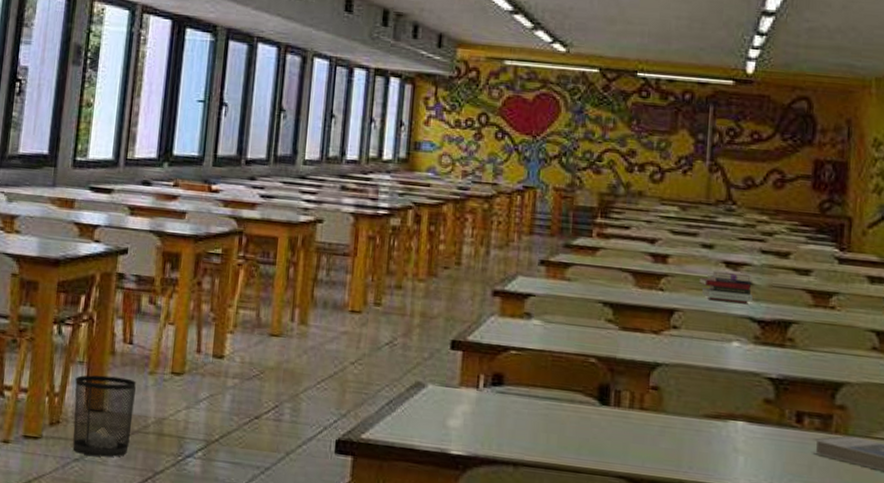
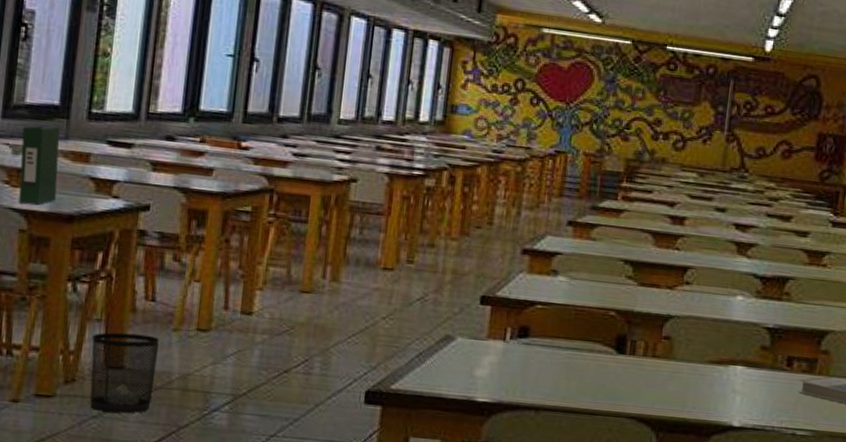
binder: none [11,174,48,251] -> present [18,125,60,206]
books: present [699,271,753,304] -> none [711,232,758,263]

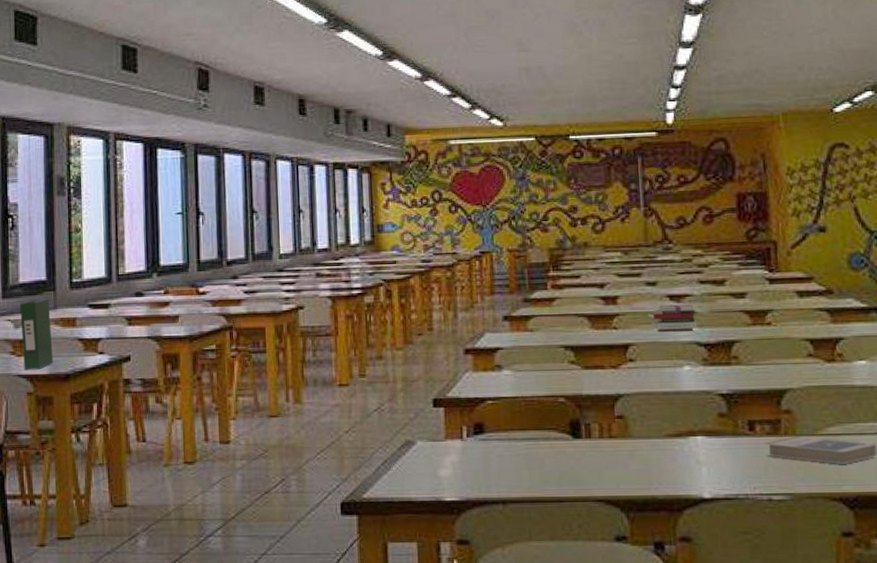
waste bin: present [90,332,159,413] -> none [98,473,155,547]
books: none [711,232,758,263] -> present [647,304,697,332]

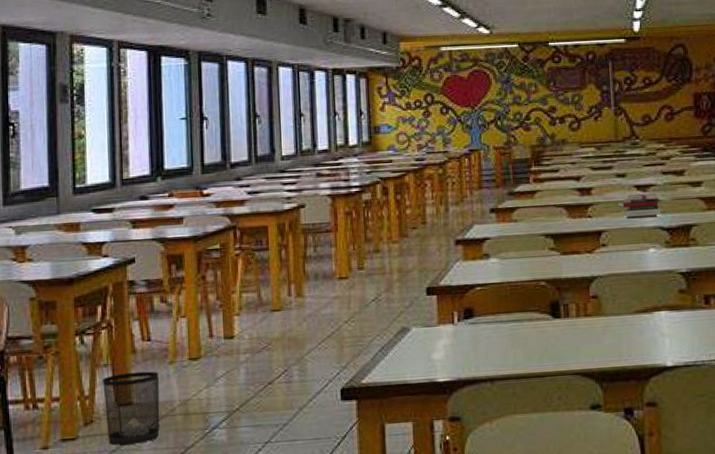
binder: present [20,299,53,370] -> none [22,205,56,276]
waste bin: none [98,473,155,547] -> present [103,371,160,445]

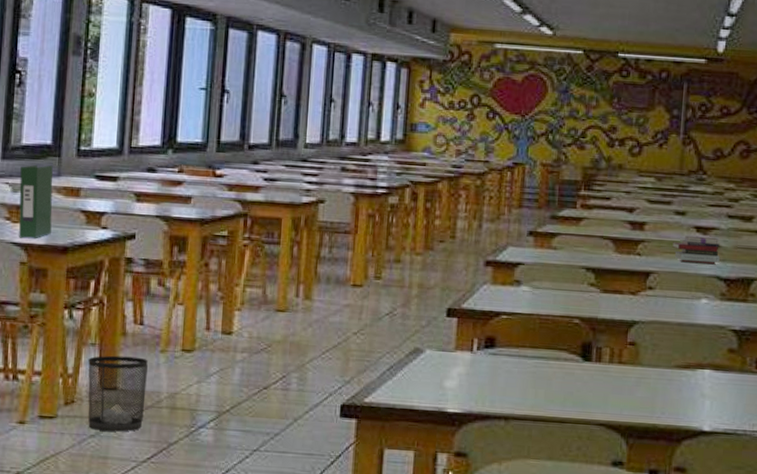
binder: none [22,205,56,276] -> present [19,164,53,239]

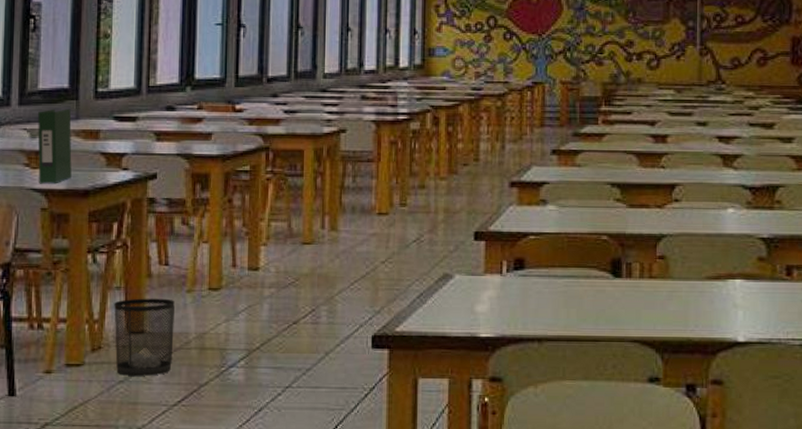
books: present [672,235,720,265] -> none [696,146,744,174]

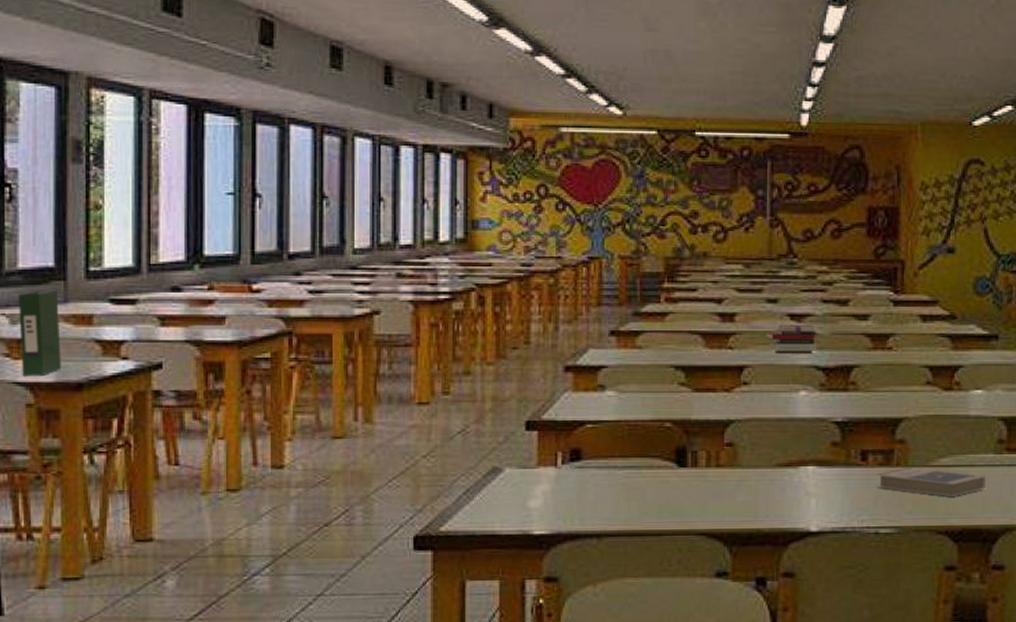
waste bin: present [114,298,175,376] -> none [117,502,187,589]
books: none [696,146,744,174] -> present [766,324,817,354]

